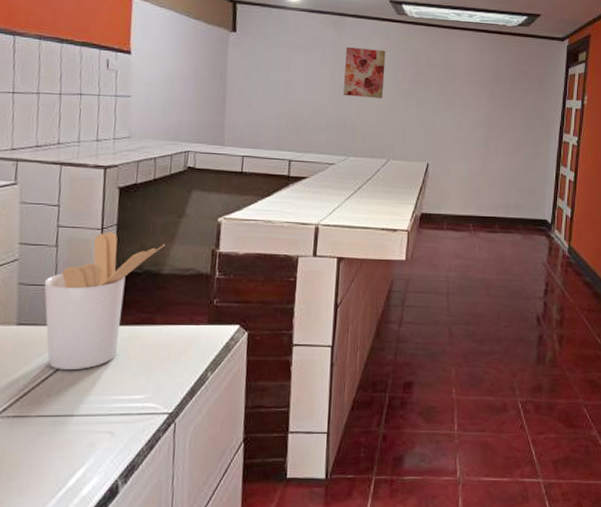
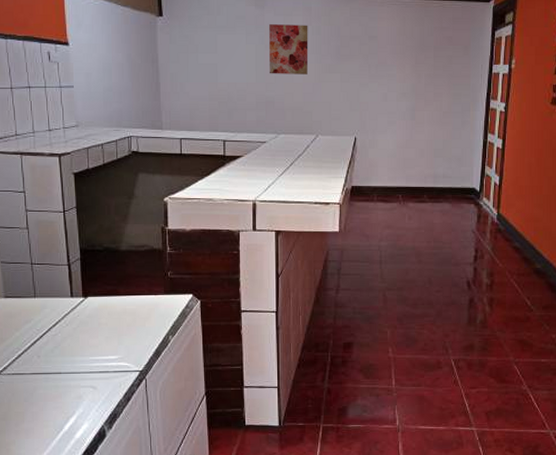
utensil holder: present [44,232,165,369] -> none [21,214,120,335]

